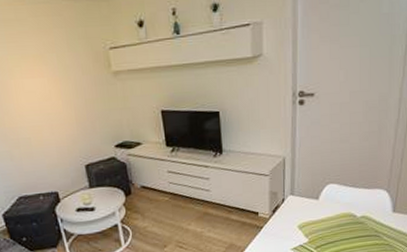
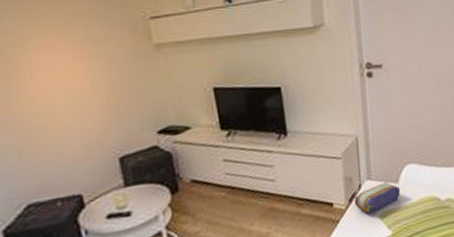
pencil case: none [277,198,320,223] -> present [354,182,401,214]

